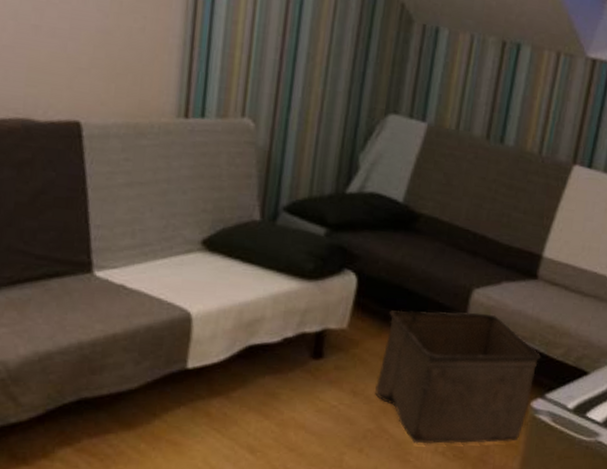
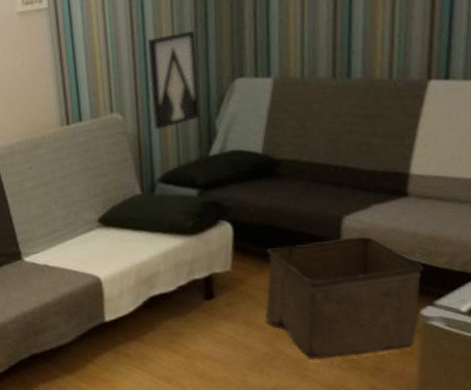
wall art: none [290,43,355,150] -> present [148,30,201,130]

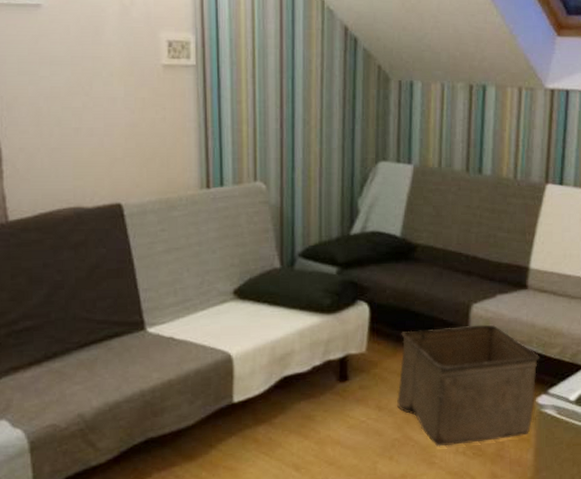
wall art: present [148,30,201,130] -> none [296,109,344,203]

